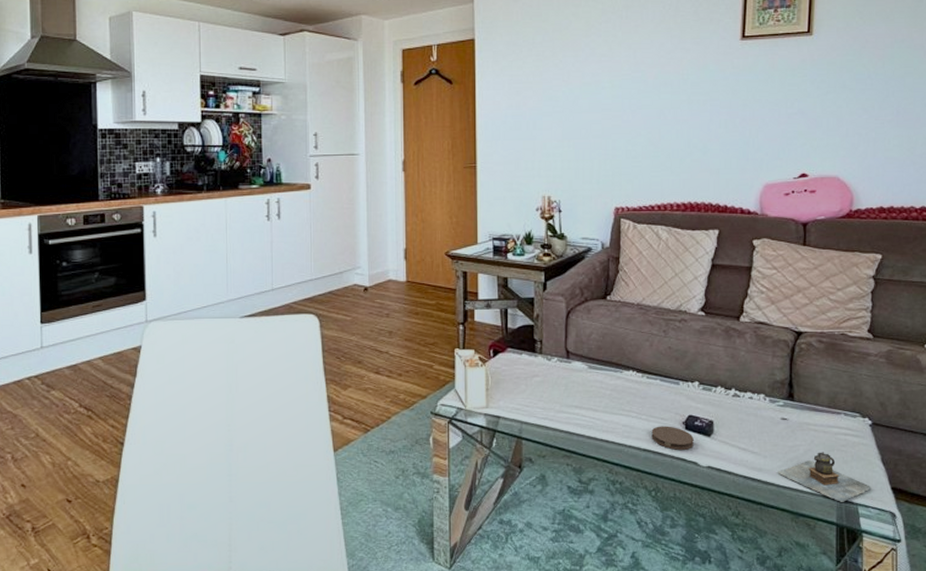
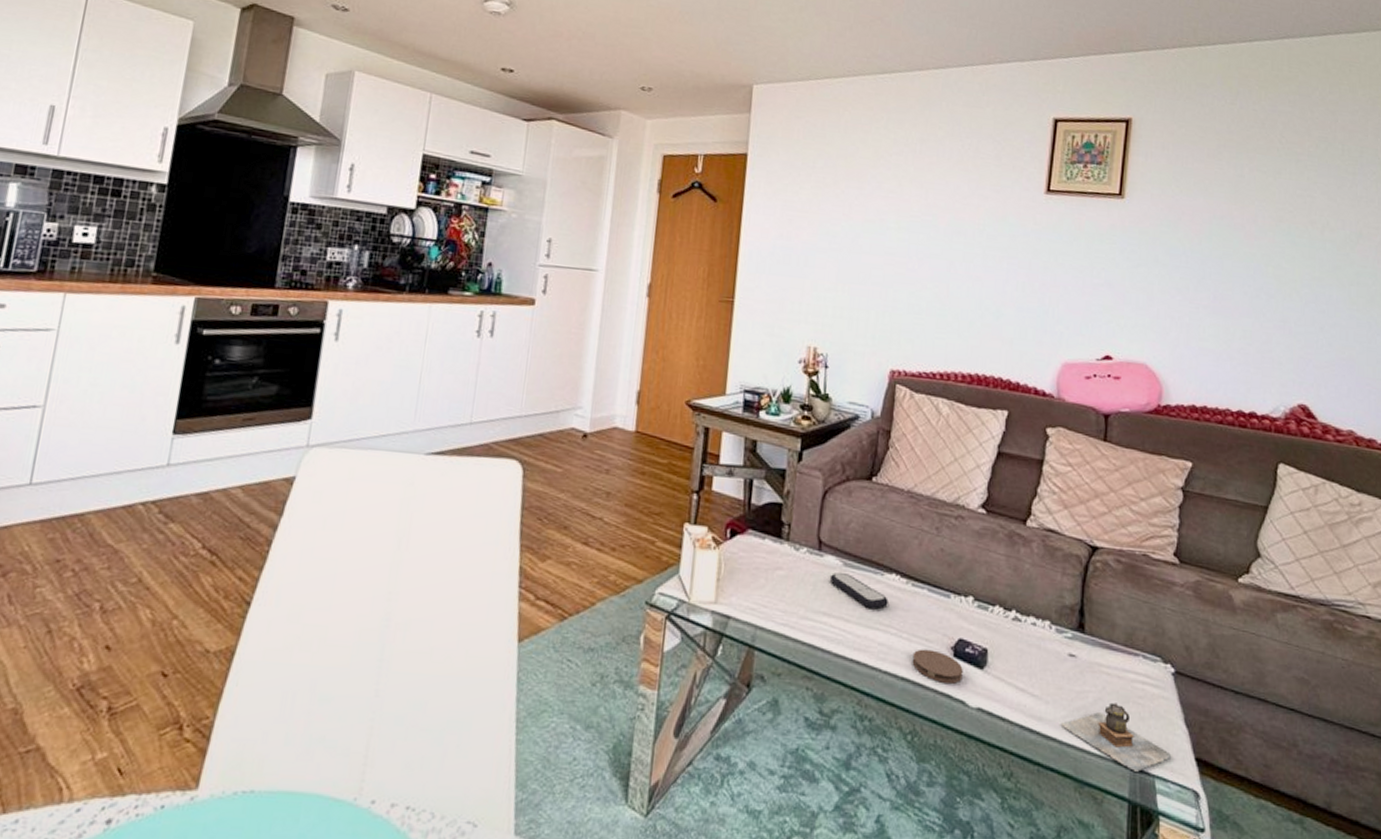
remote control: none [578,373,628,400] -> present [829,572,889,610]

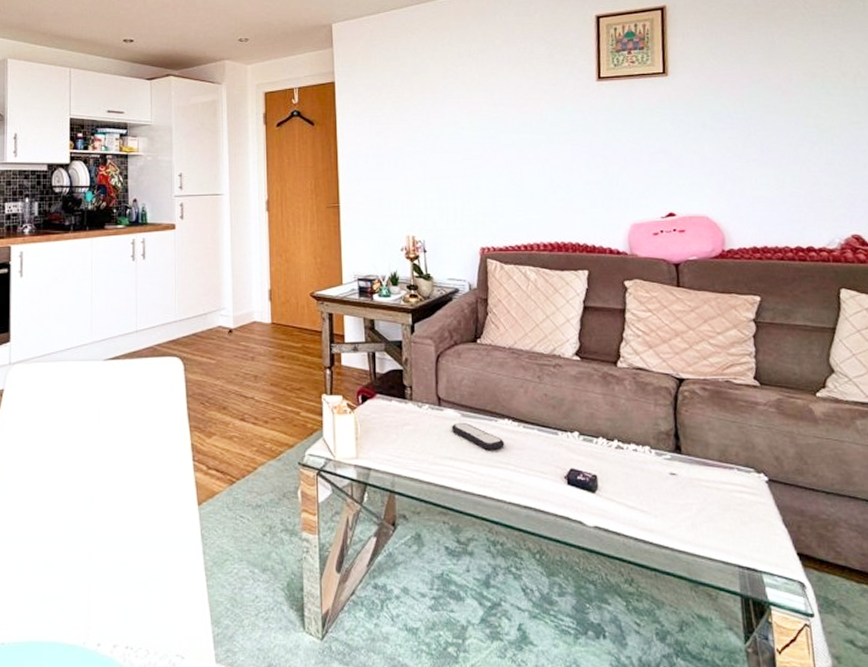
coaster: present [912,649,963,684] -> none [531,480,578,507]
teapot: present [1062,702,1172,772] -> none [671,511,775,569]

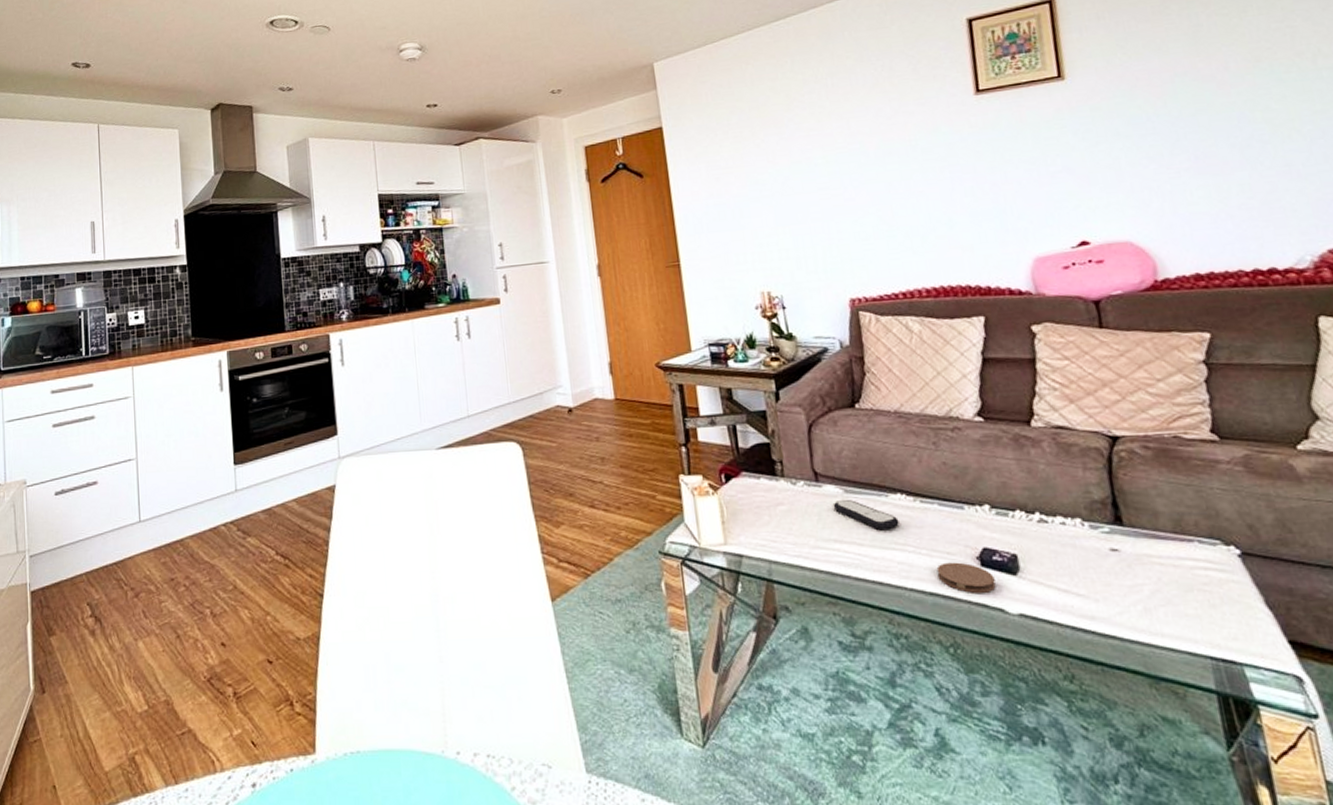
coaster: none [531,480,578,507] -> present [936,562,996,593]

